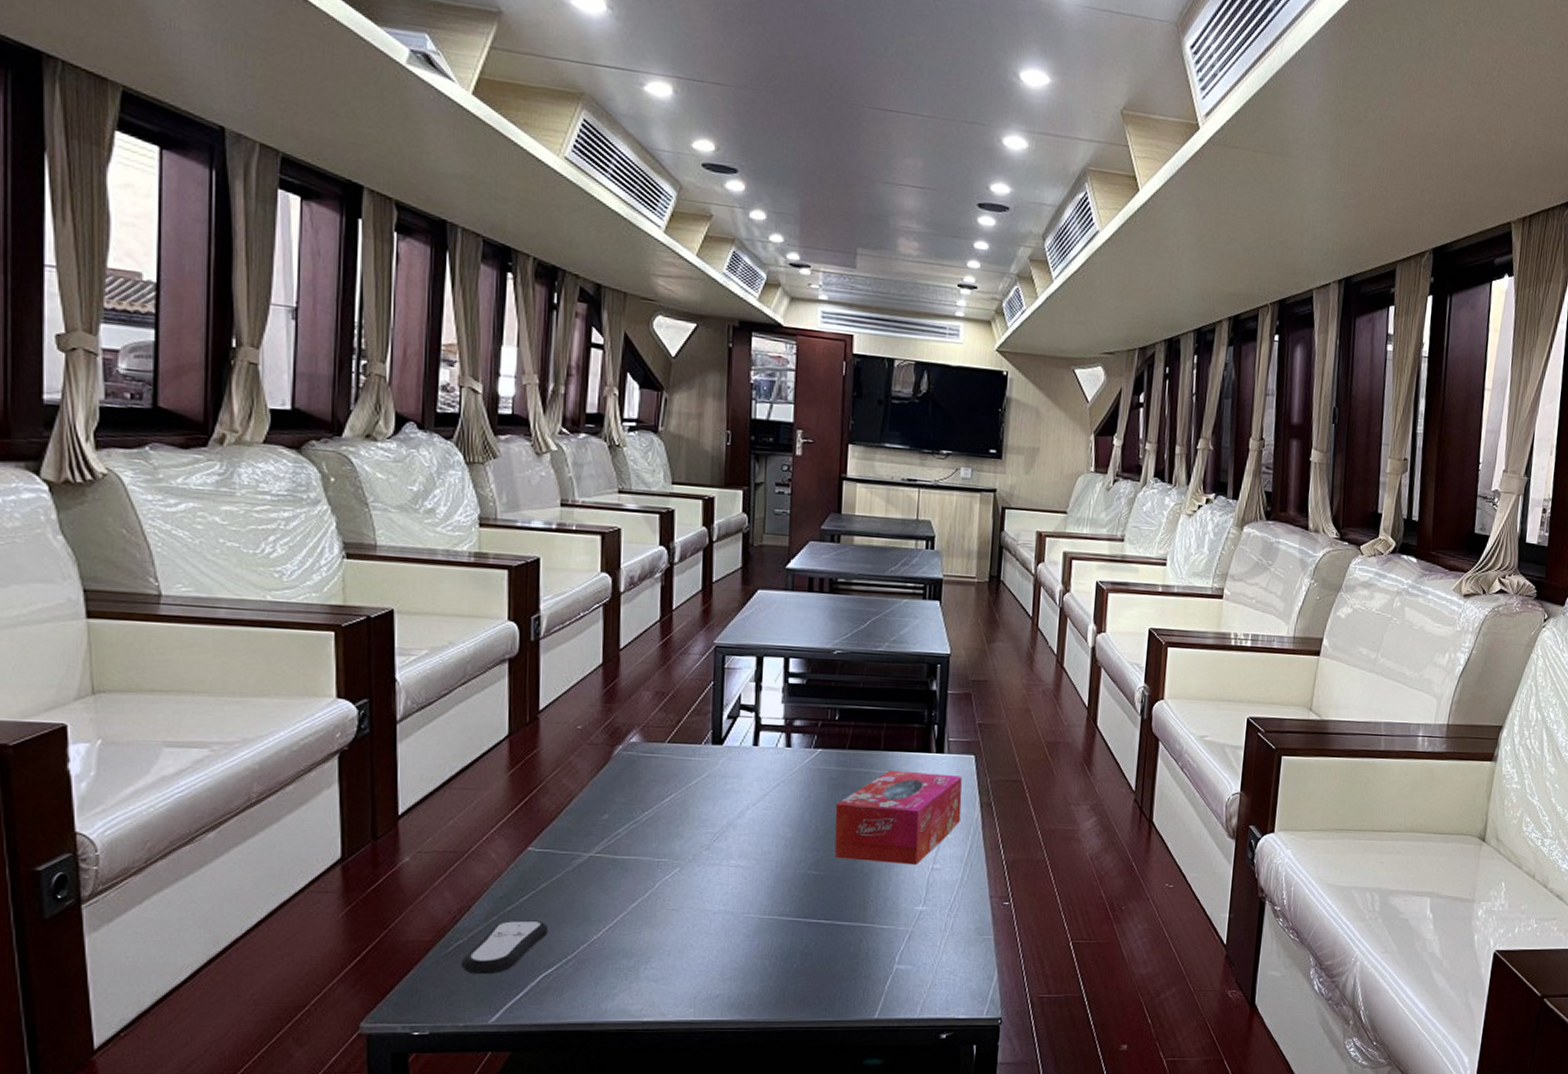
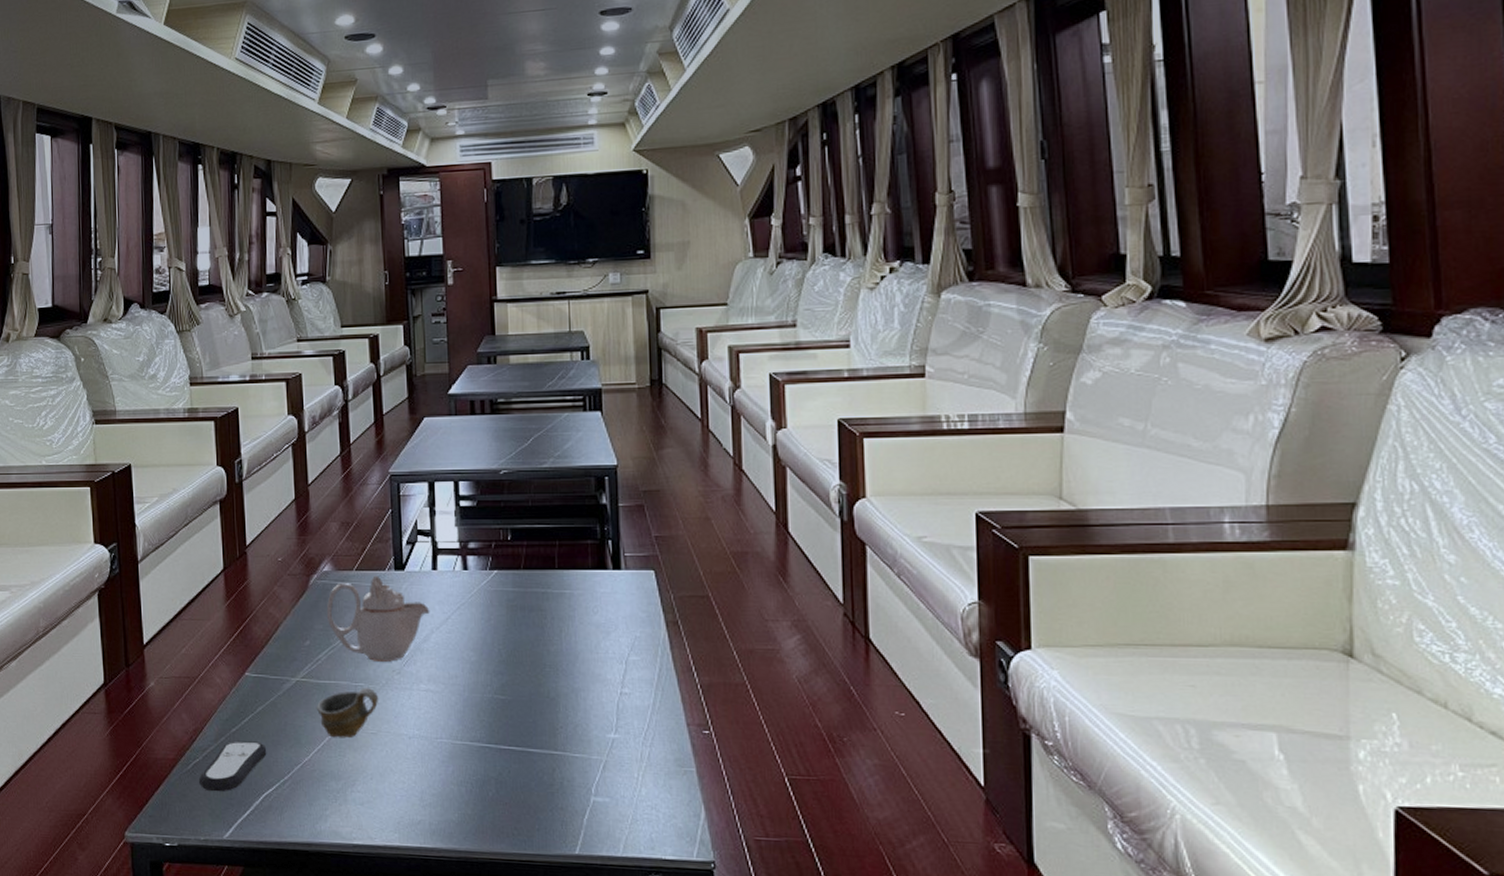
cup: none [610,862,682,915] -> present [316,687,378,738]
teapot: none [630,749,748,837] -> present [326,575,430,662]
tissue box: present [834,770,962,866] -> none [516,589,646,690]

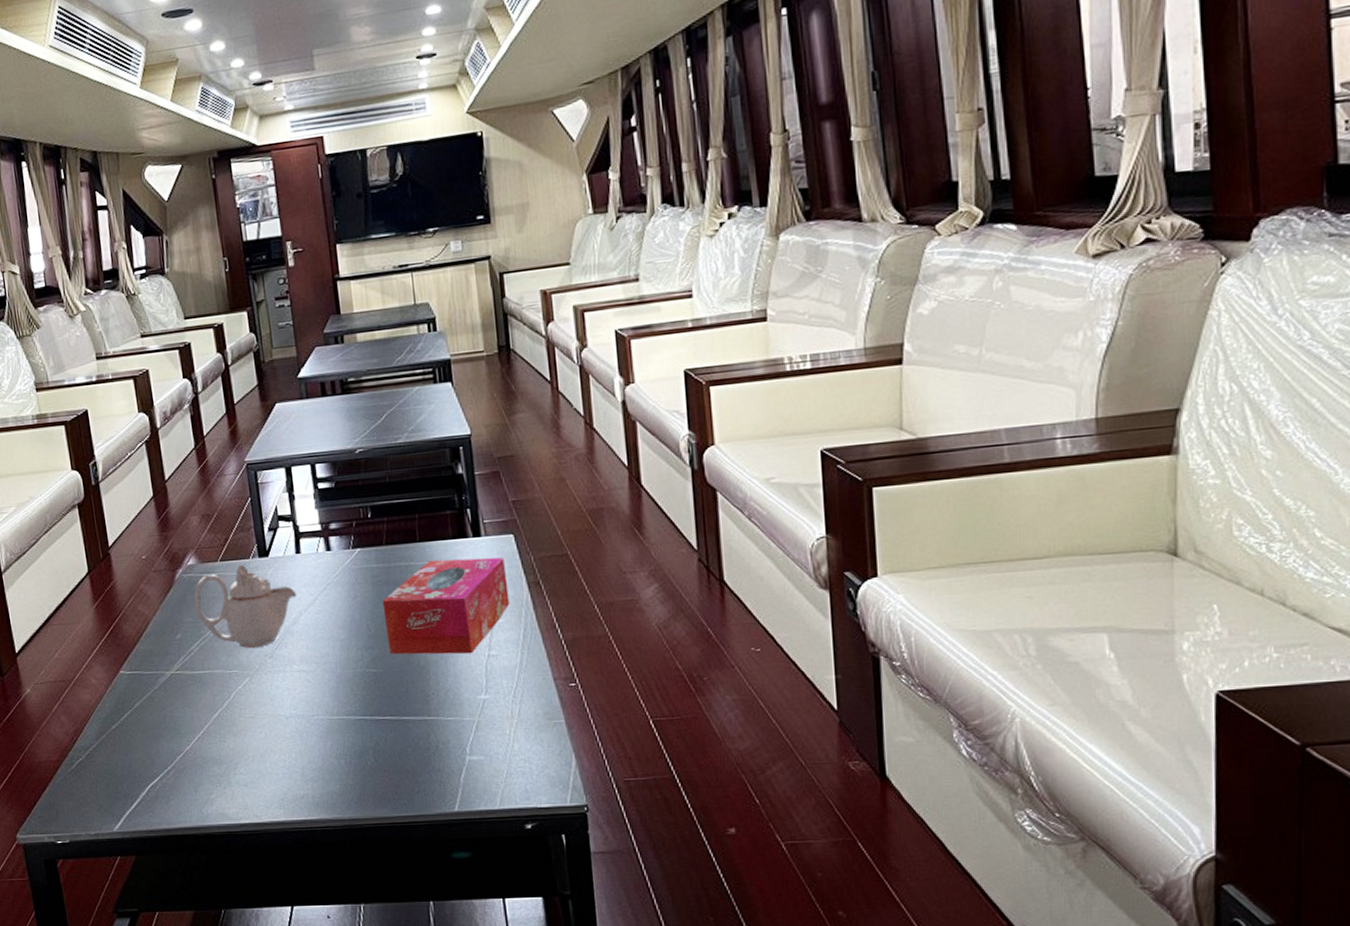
remote control: present [199,741,267,792] -> none [84,736,148,788]
cup: present [316,687,378,738] -> none [192,673,253,725]
tissue box: none [516,589,646,690] -> present [382,557,510,655]

